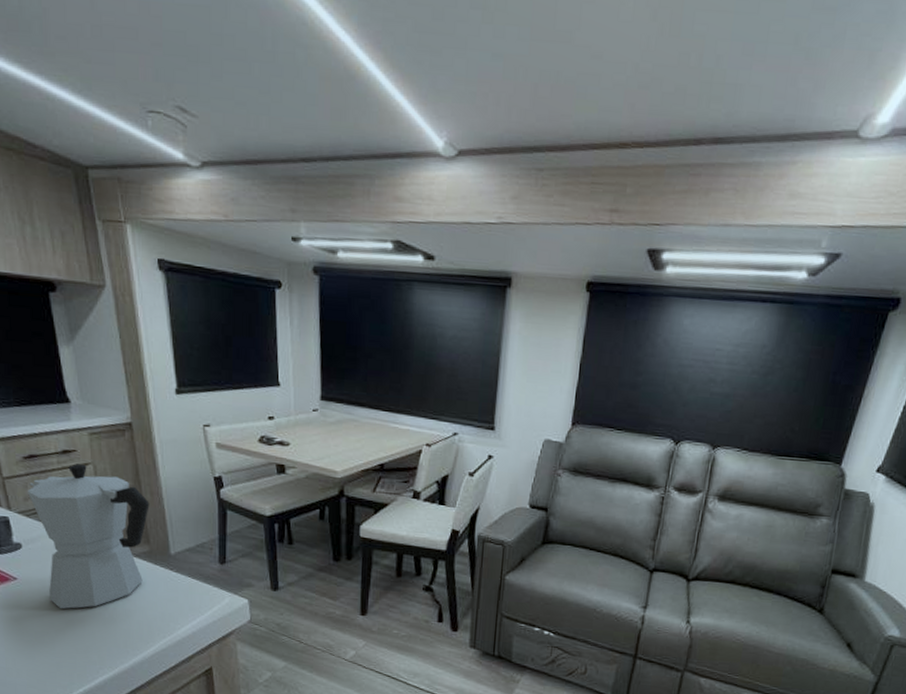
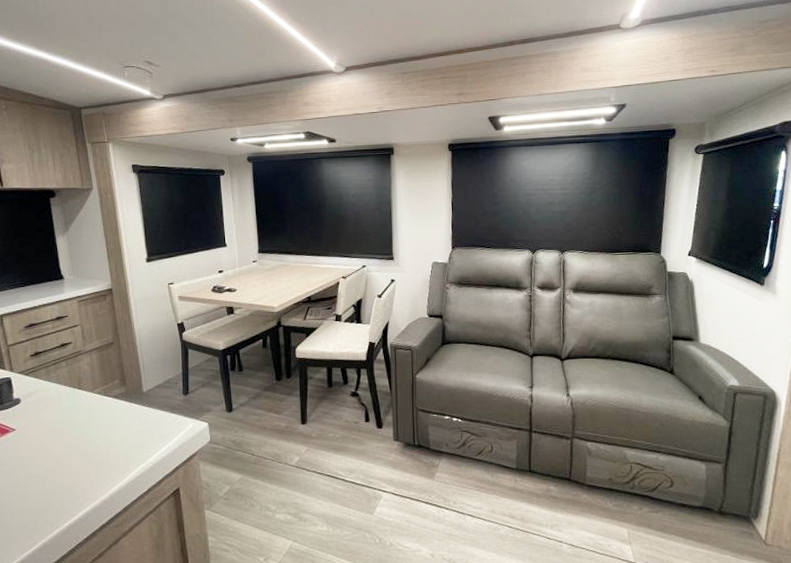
moka pot: present [27,463,150,609] -> none [27,326,126,451]

